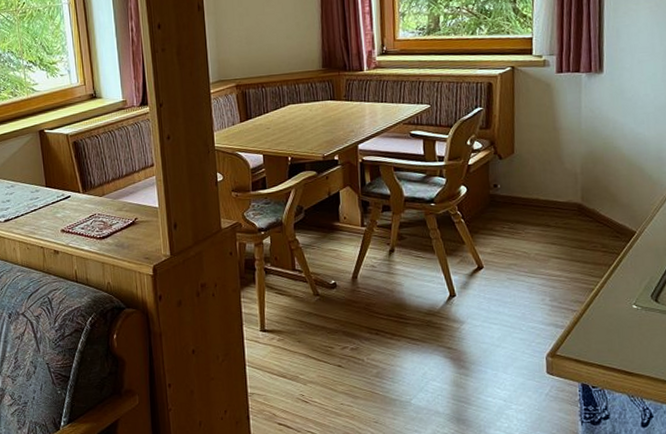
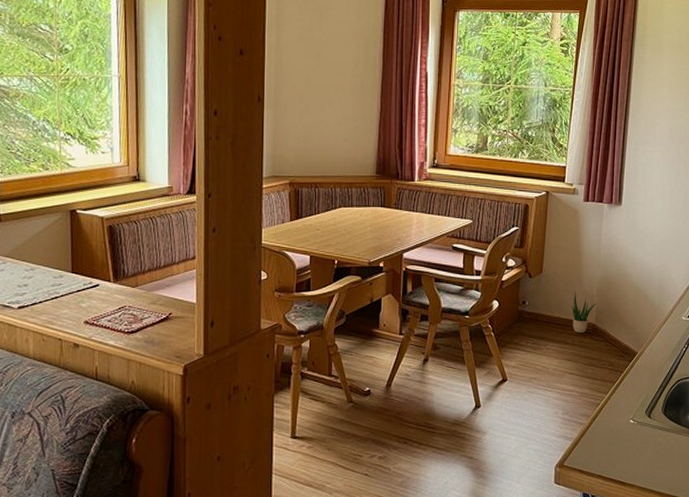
potted plant: none [550,170,583,214] -> present [570,292,598,333]

